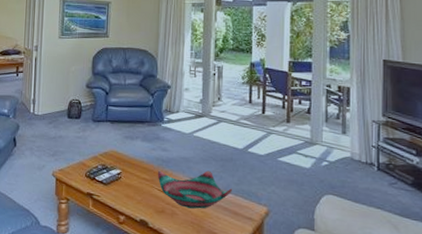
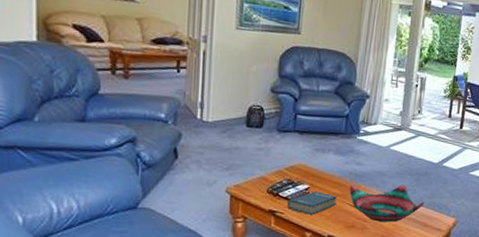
book: none [103,176,147,199] -> present [288,191,337,215]

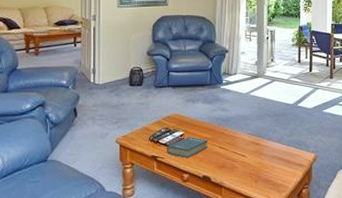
decorative bowl: present [349,184,425,223] -> none [218,125,286,161]

